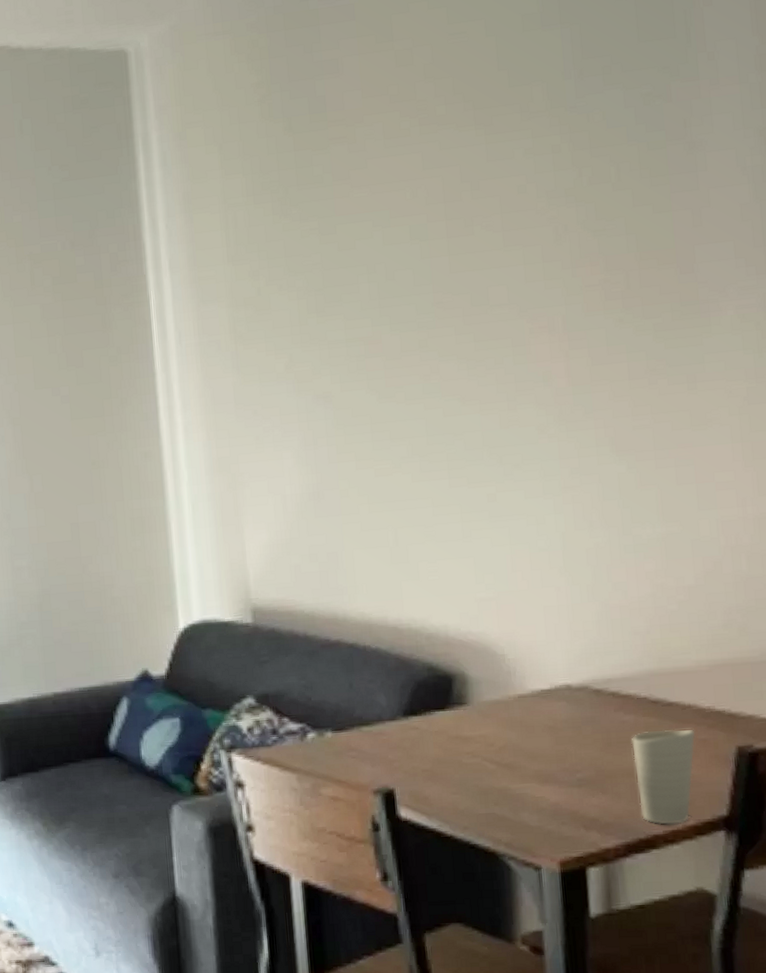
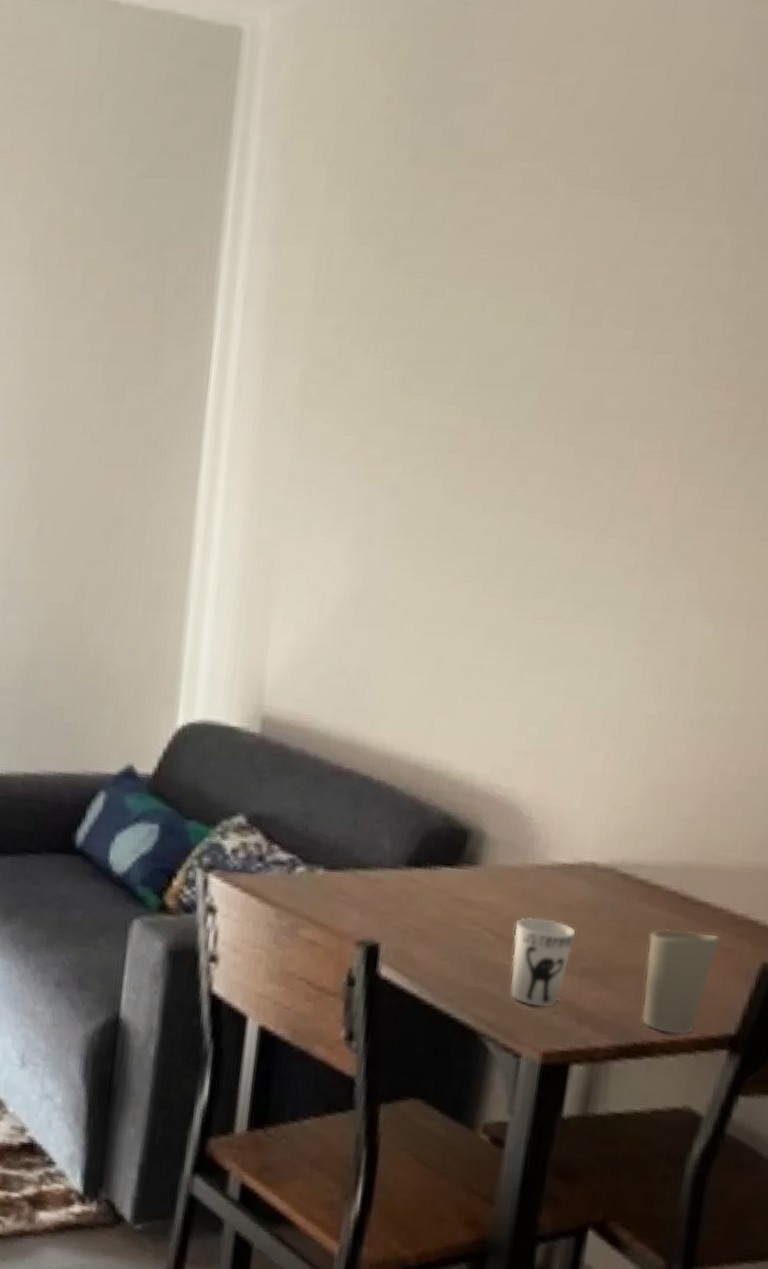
cup: none [510,741,566,821] -> present [510,917,576,1008]

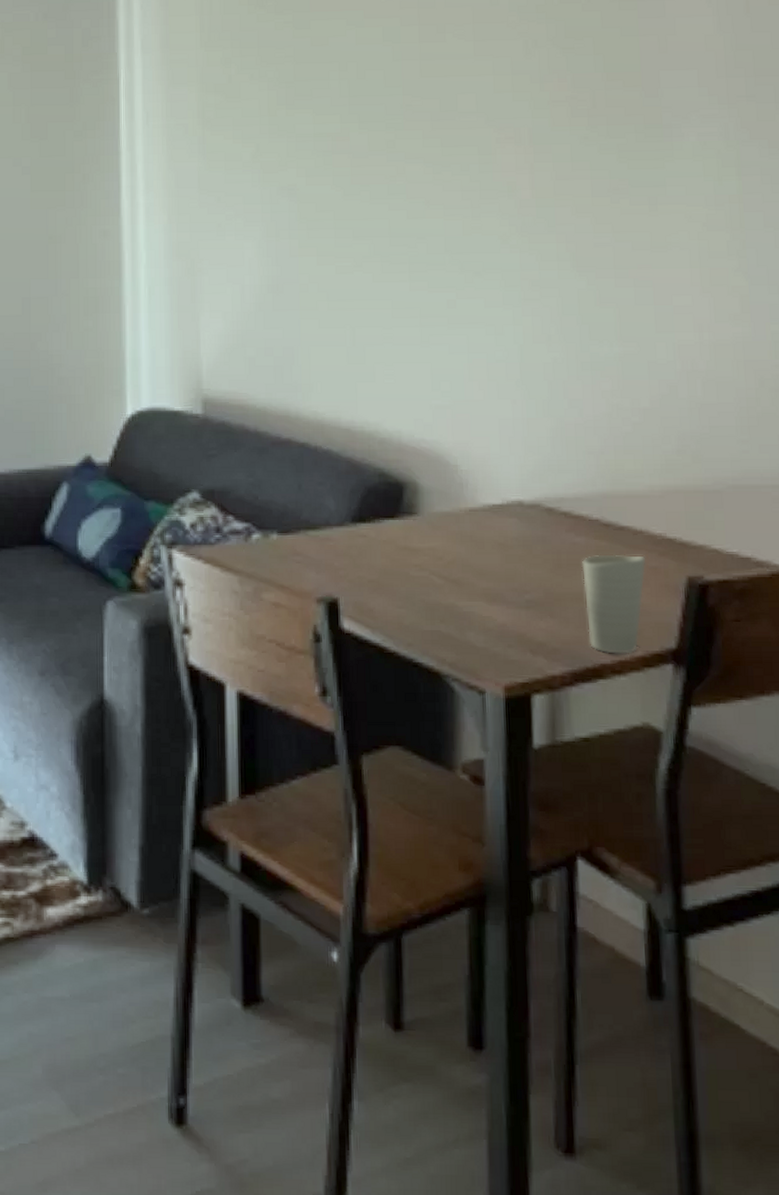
cup: present [510,917,576,1008] -> none [459,558,515,642]

